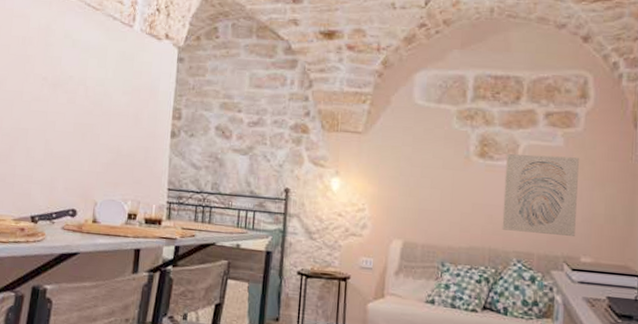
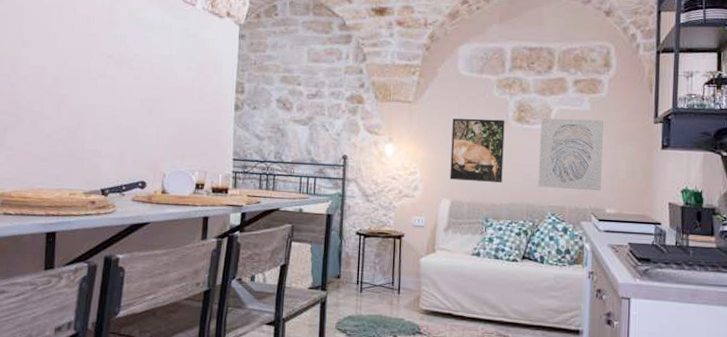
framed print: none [402,152,466,224] -> present [450,118,505,182]

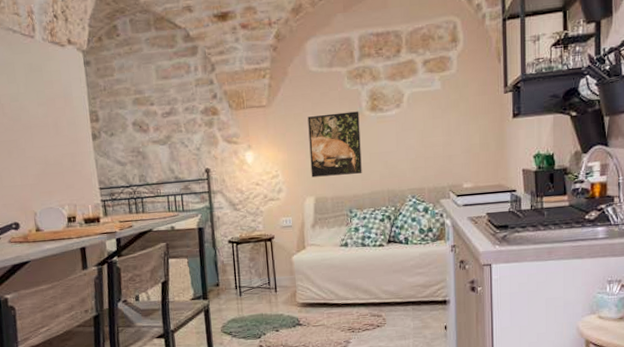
wall art: present [538,118,603,191] -> none [393,97,457,172]

